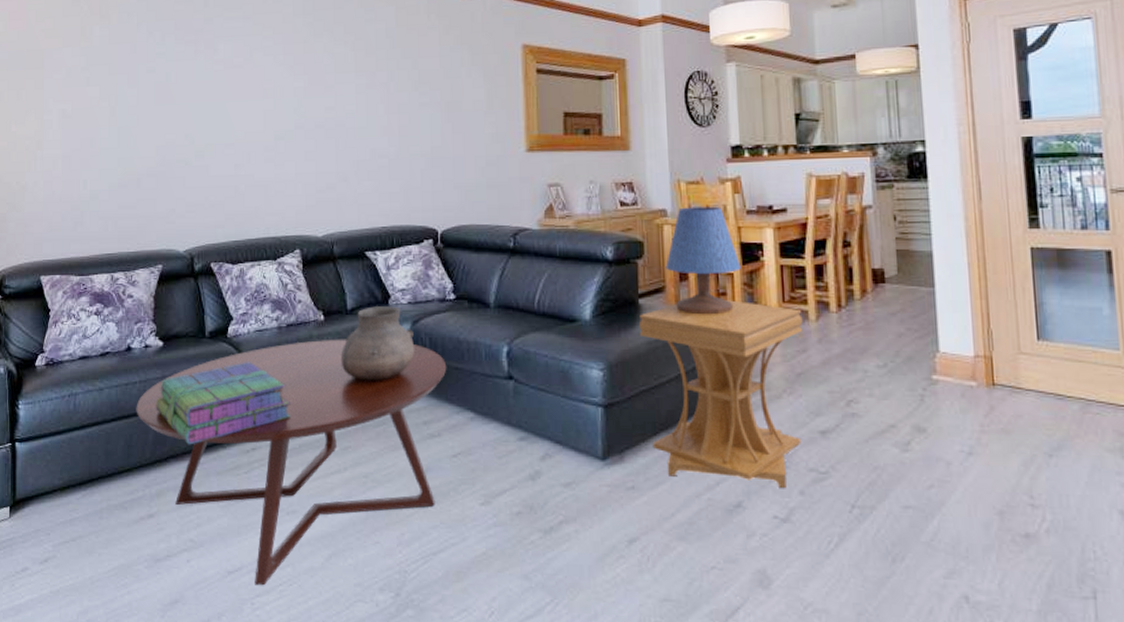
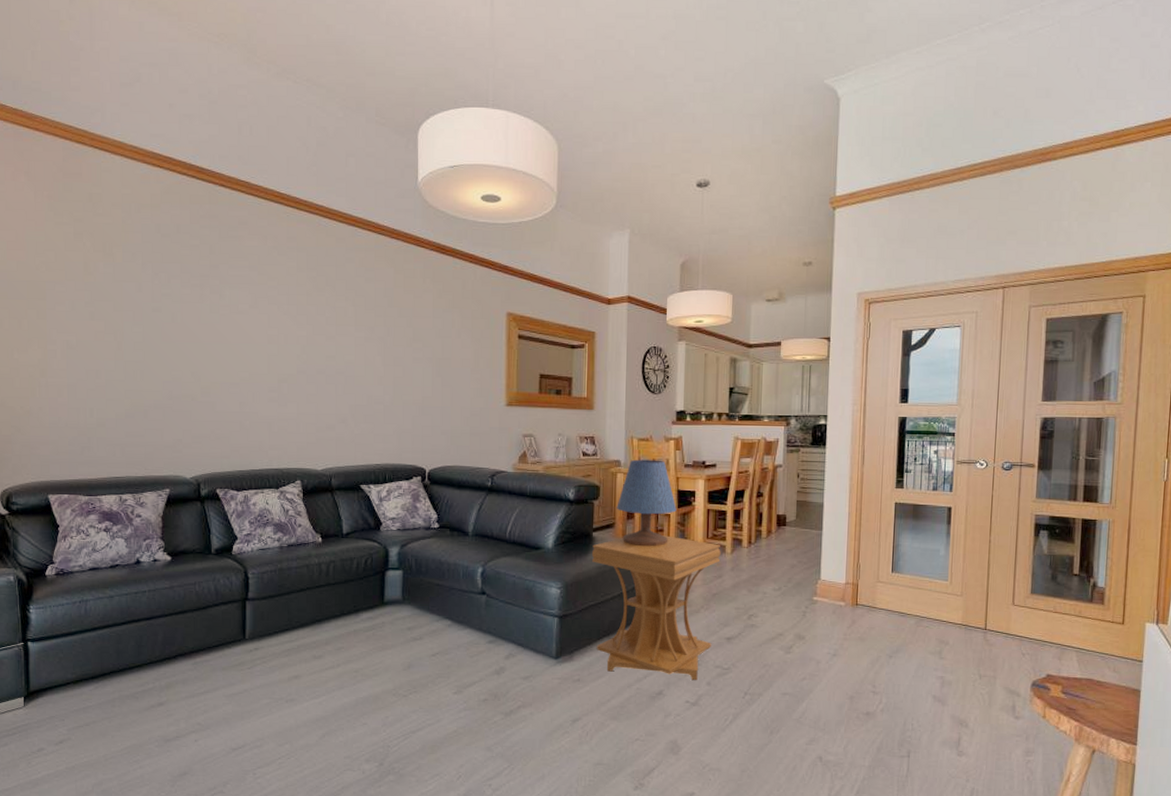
coffee table: present [136,339,447,586] -> none [145,558,430,760]
stack of books: present [155,362,290,445] -> none [164,576,290,645]
vase: present [340,306,415,381] -> none [336,531,402,594]

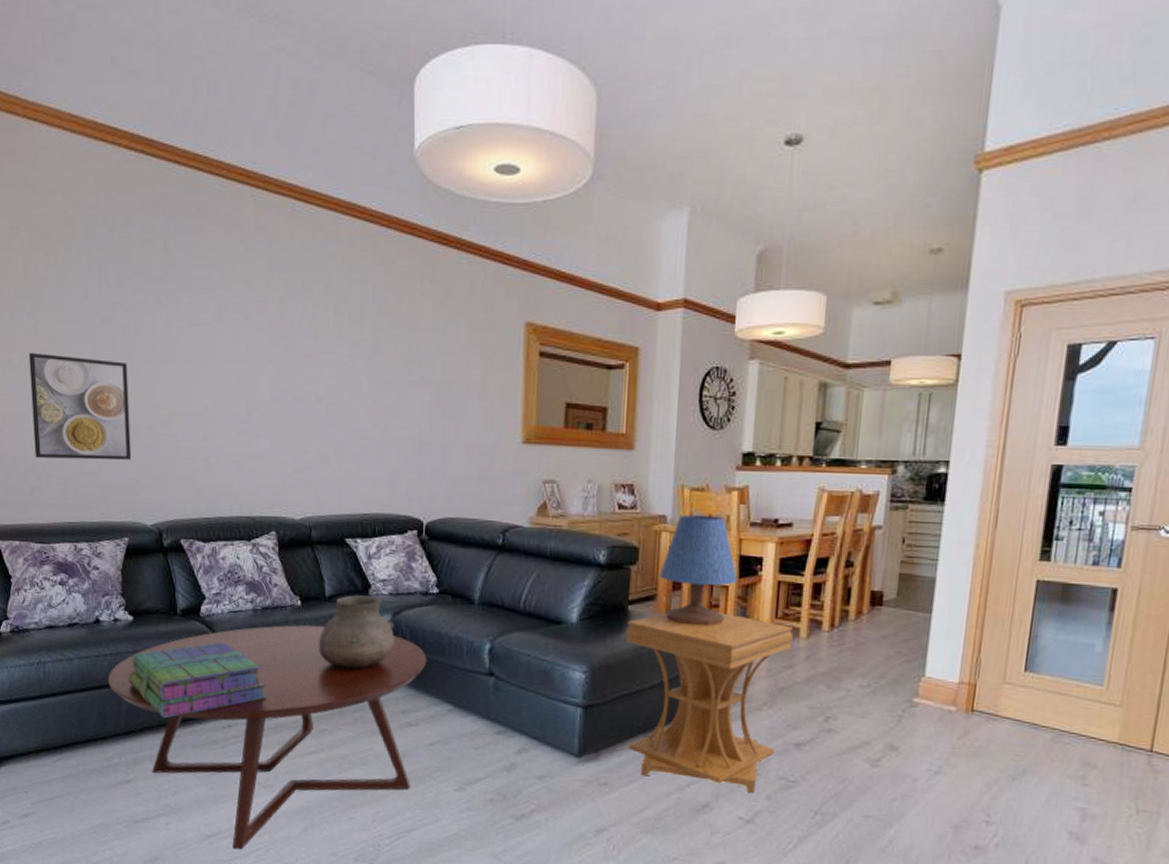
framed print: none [85,334,175,424] -> present [28,352,132,460]
coffee table: none [145,558,430,760] -> present [108,625,427,850]
stack of books: none [164,576,290,645] -> present [128,642,266,719]
vase: none [336,531,402,594] -> present [318,595,395,669]

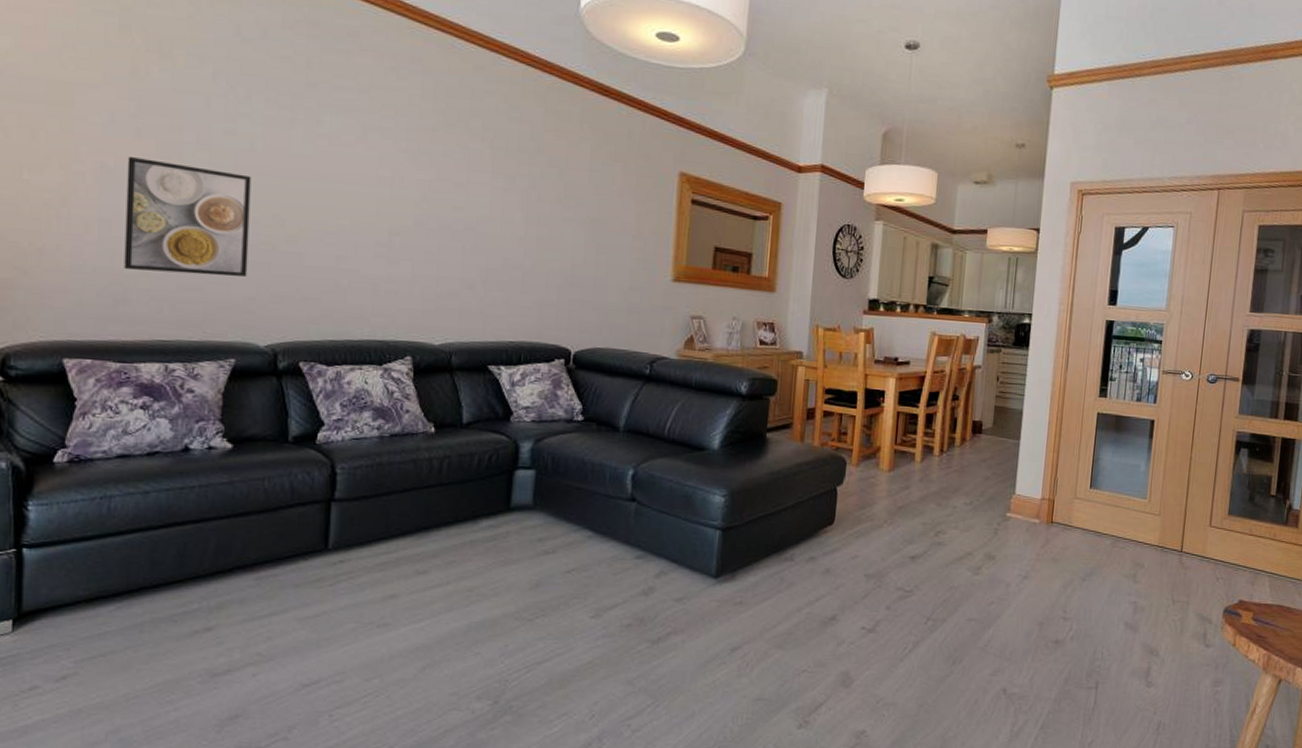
coffee table: present [108,625,427,850] -> none [193,452,568,698]
stack of books: present [128,642,266,719] -> none [219,471,389,556]
vase: present [318,595,395,669] -> none [451,422,536,497]
side table: present [626,612,794,794] -> none [763,439,910,605]
table lamp: present [659,514,738,627] -> none [795,351,863,452]

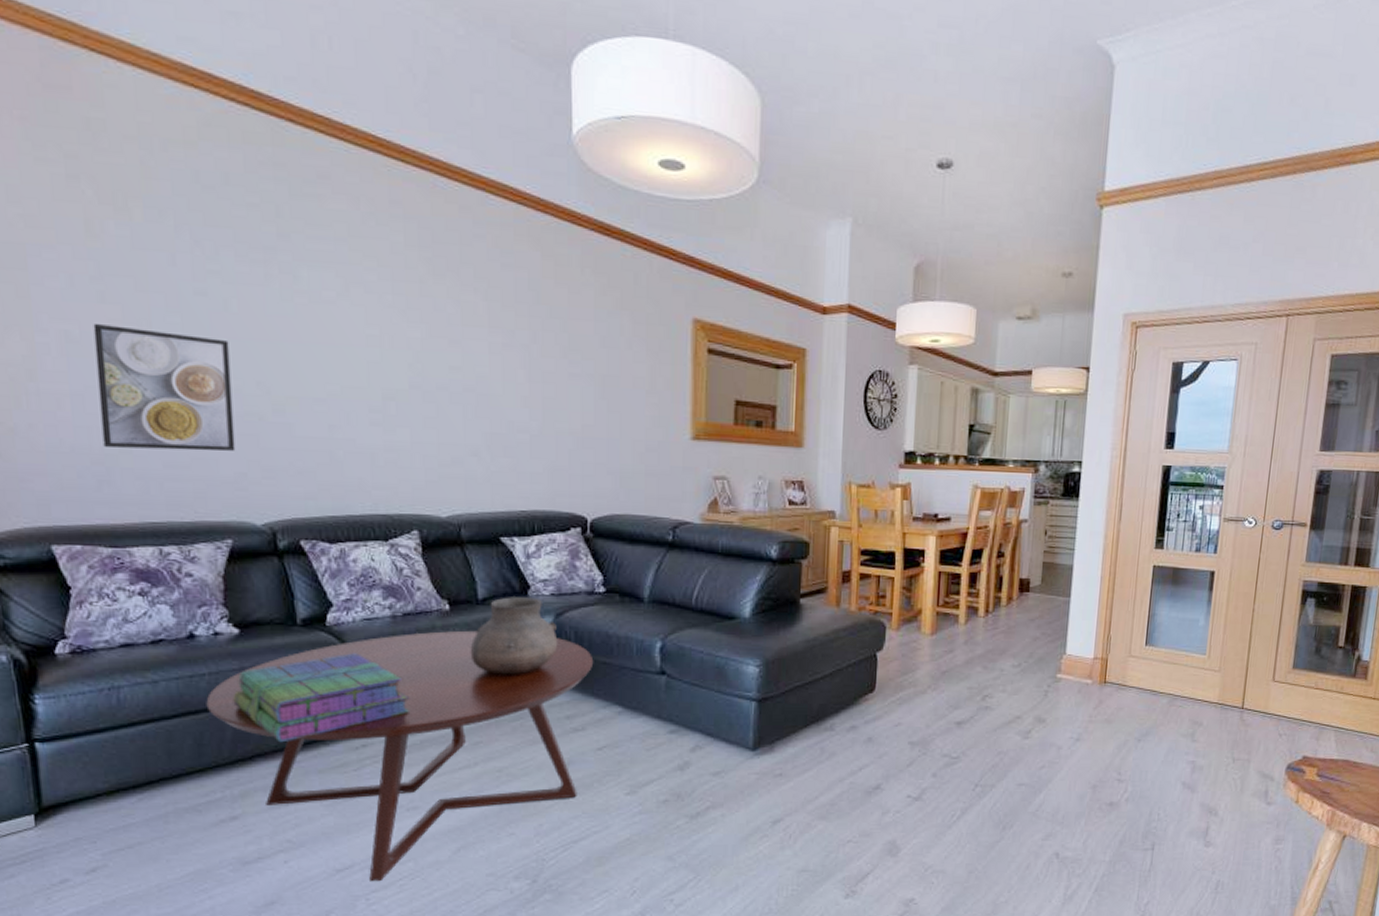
coffee table: none [193,452,568,698] -> present [206,630,594,882]
stack of books: none [219,471,389,556] -> present [233,653,409,743]
vase: none [451,422,536,497] -> present [470,597,558,675]

